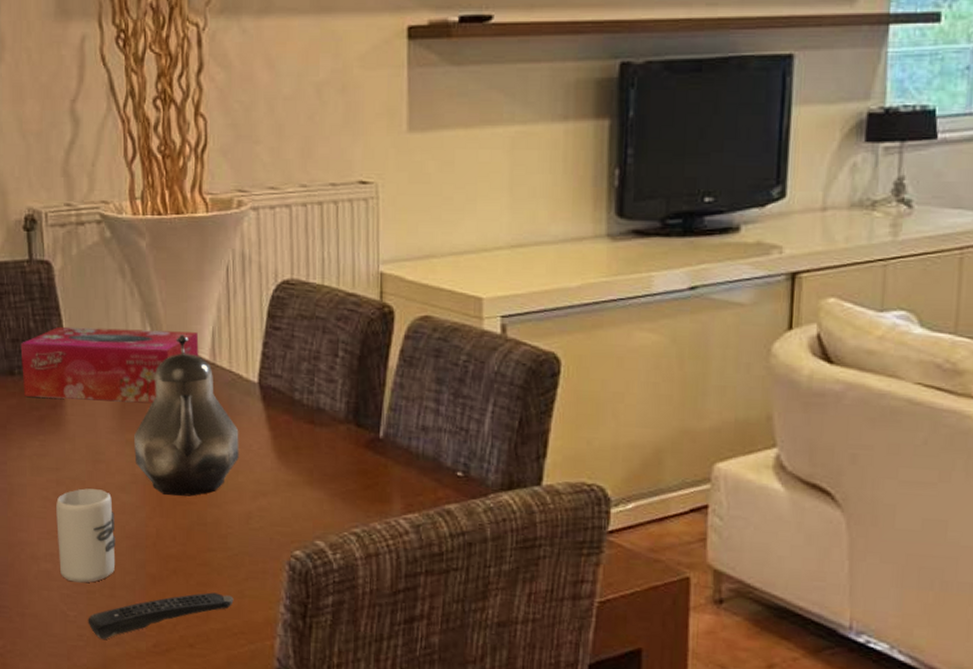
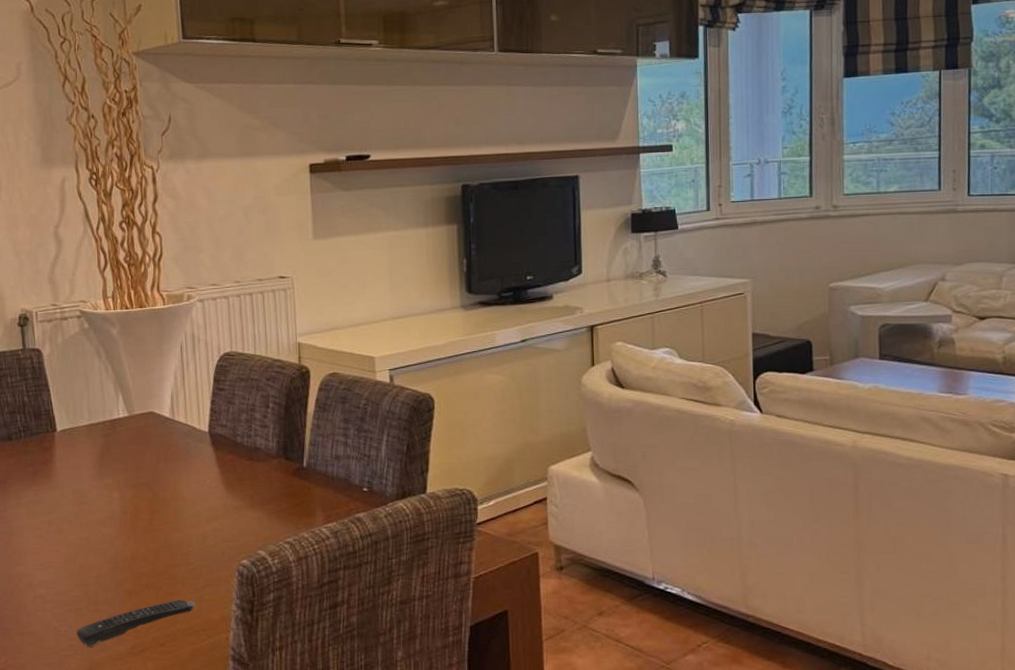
tissue box: present [20,326,199,404] -> none [17,397,161,456]
cup: present [56,488,116,583] -> none [48,526,99,603]
teapot: present [133,334,239,496] -> none [110,399,195,525]

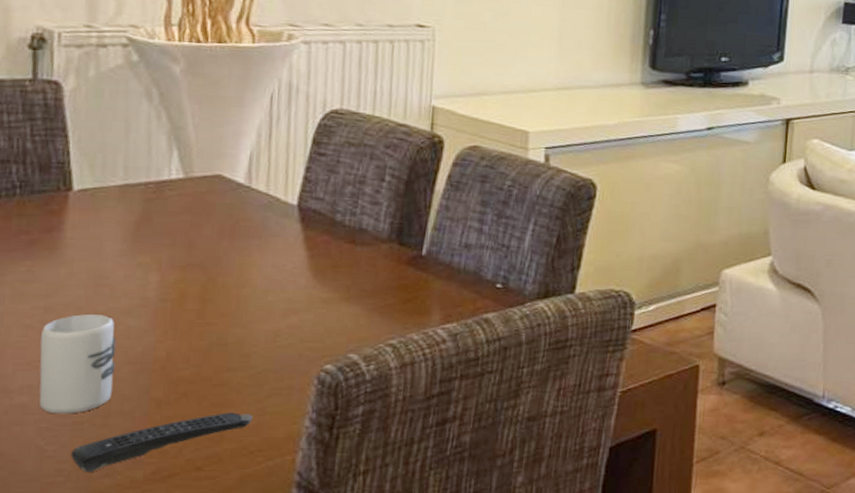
cup: none [48,526,99,603] -> present [39,314,116,414]

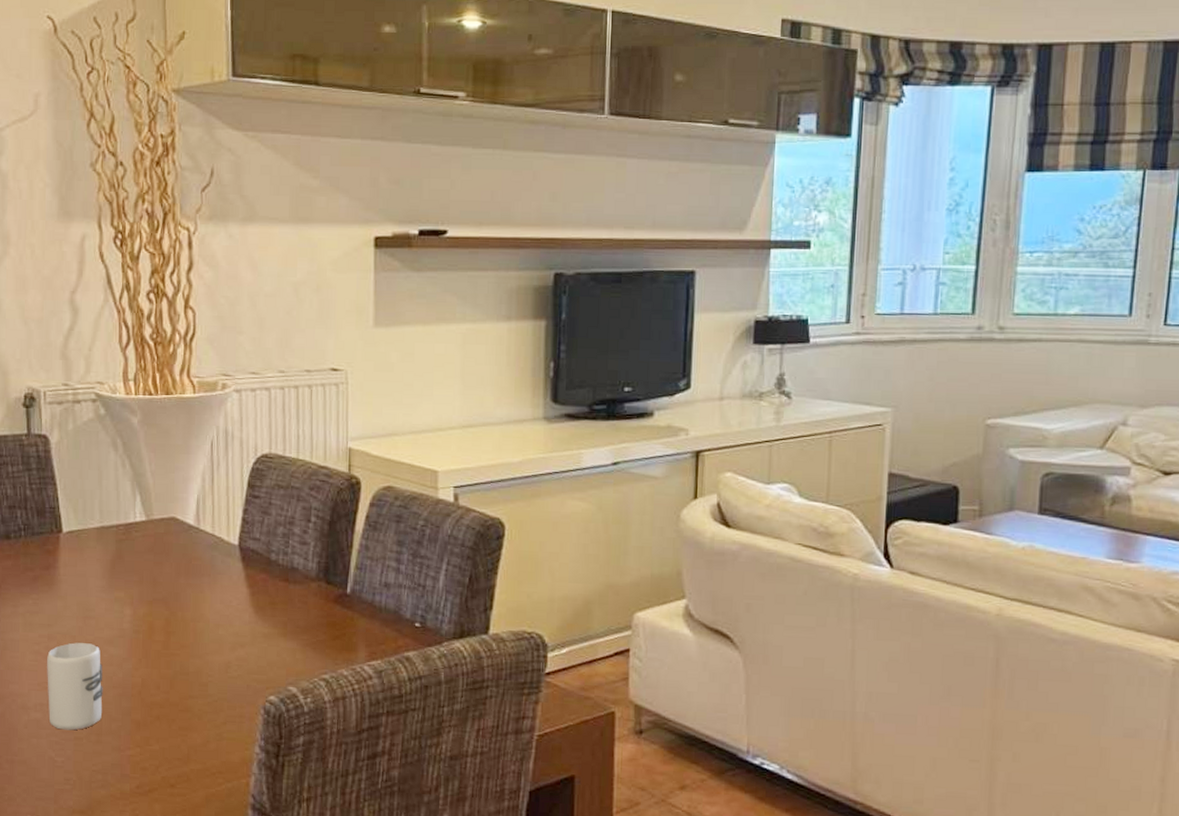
remote control: present [70,412,253,473] -> none [74,736,213,783]

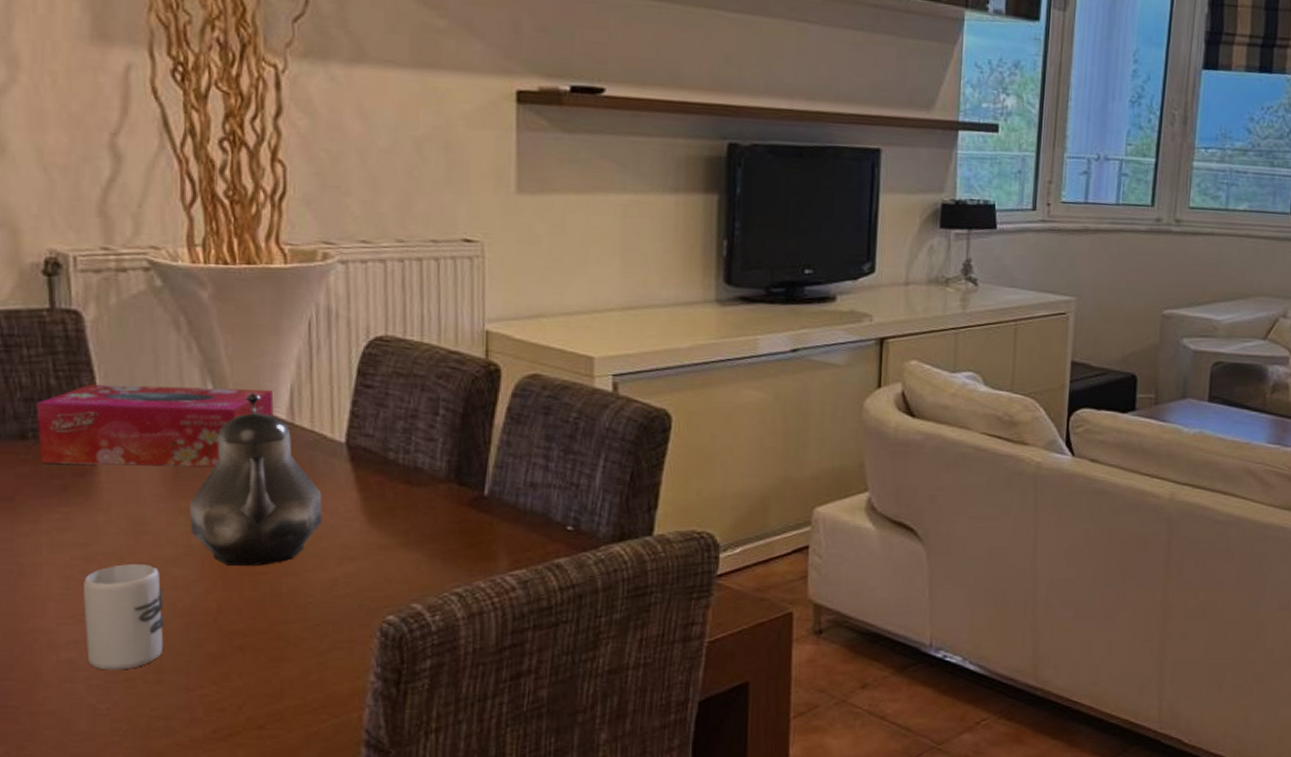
tissue box: none [17,494,185,565] -> present [36,383,274,468]
teapot: none [122,502,220,648] -> present [189,393,322,566]

